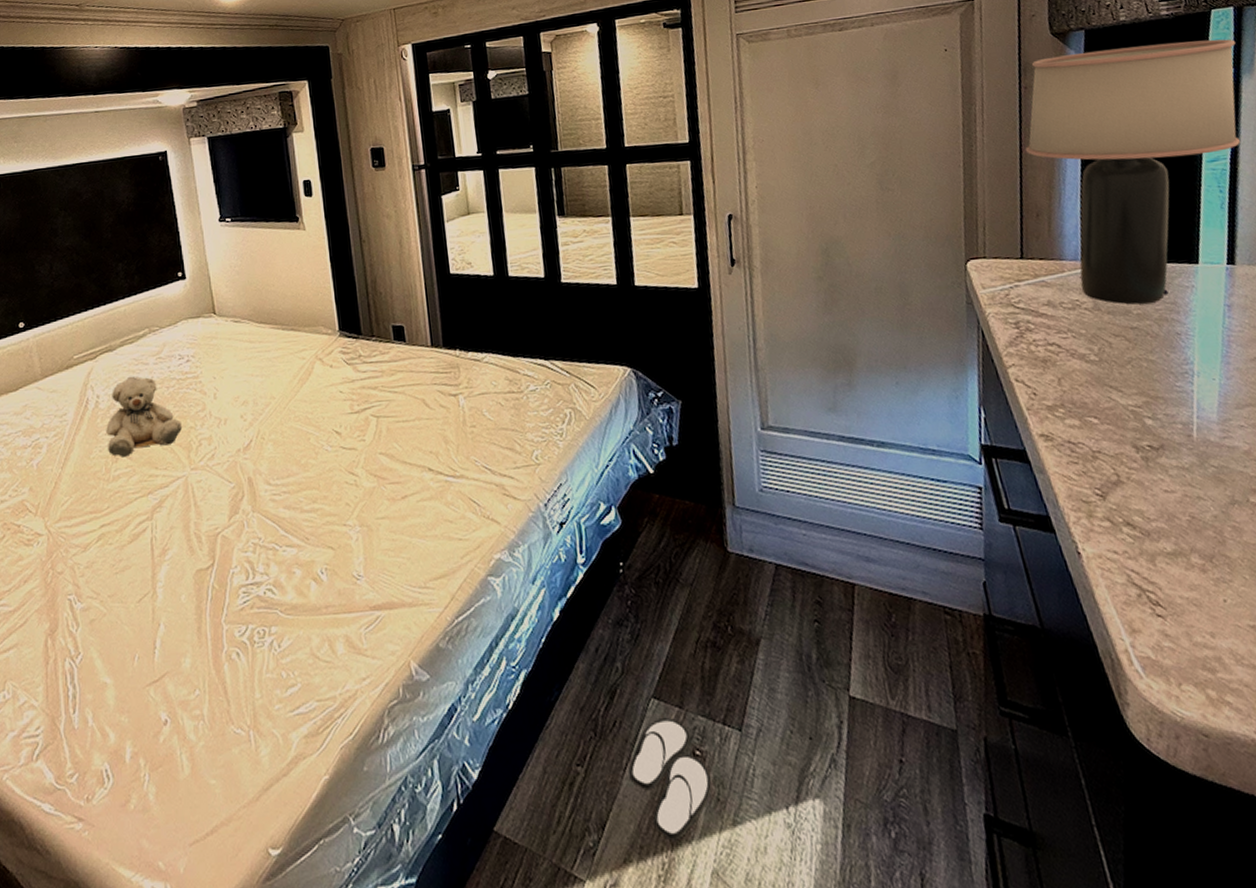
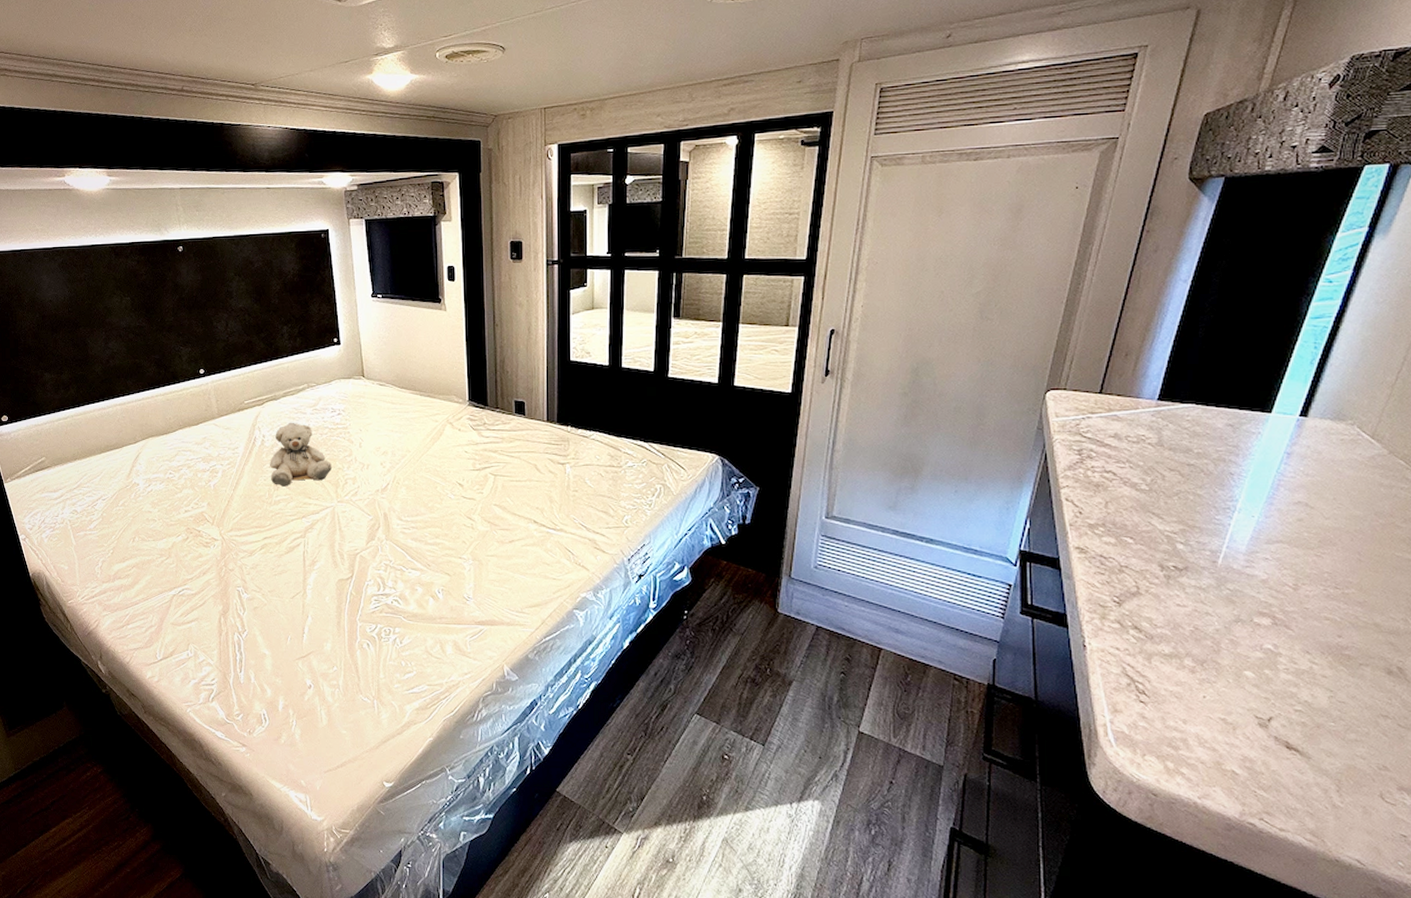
slippers: present [628,718,712,841] -> none [668,729,734,815]
table lamp: present [1025,39,1241,305] -> none [1132,196,1379,444]

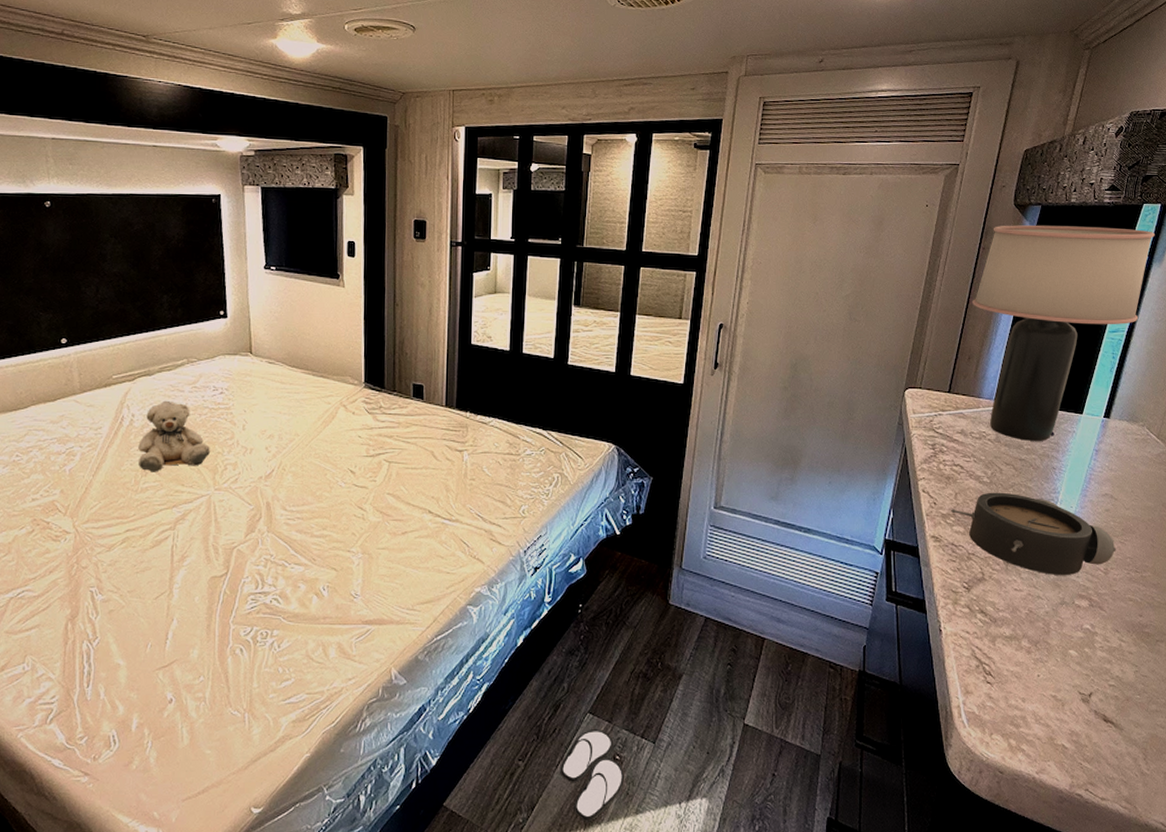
slippers: none [668,729,734,815] -> present [560,729,625,822]
alarm clock: none [1100,500,1310,590] -> present [951,492,1116,575]
table lamp: none [1132,196,1379,444] -> present [972,225,1155,441]

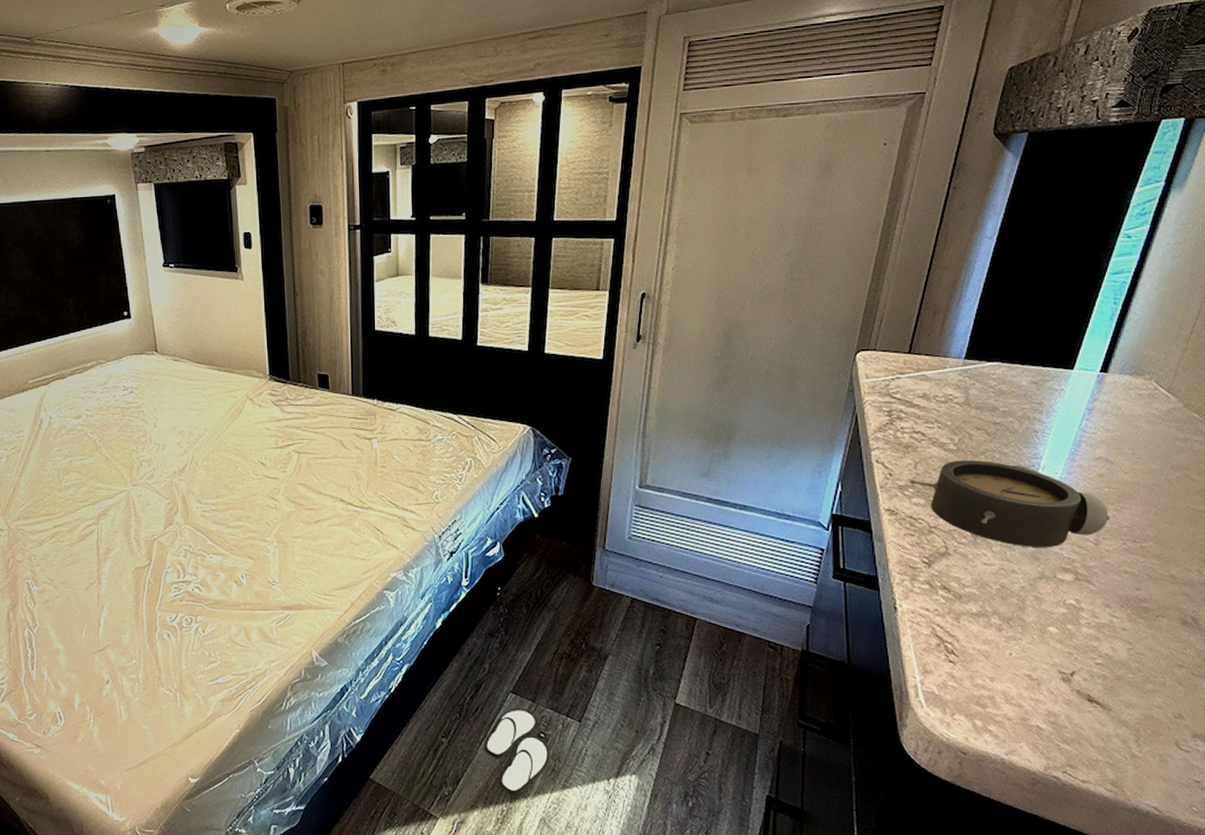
teddy bear: present [138,400,210,472] -> none [58,402,125,471]
table lamp: present [972,225,1155,441] -> none [939,151,1175,402]

